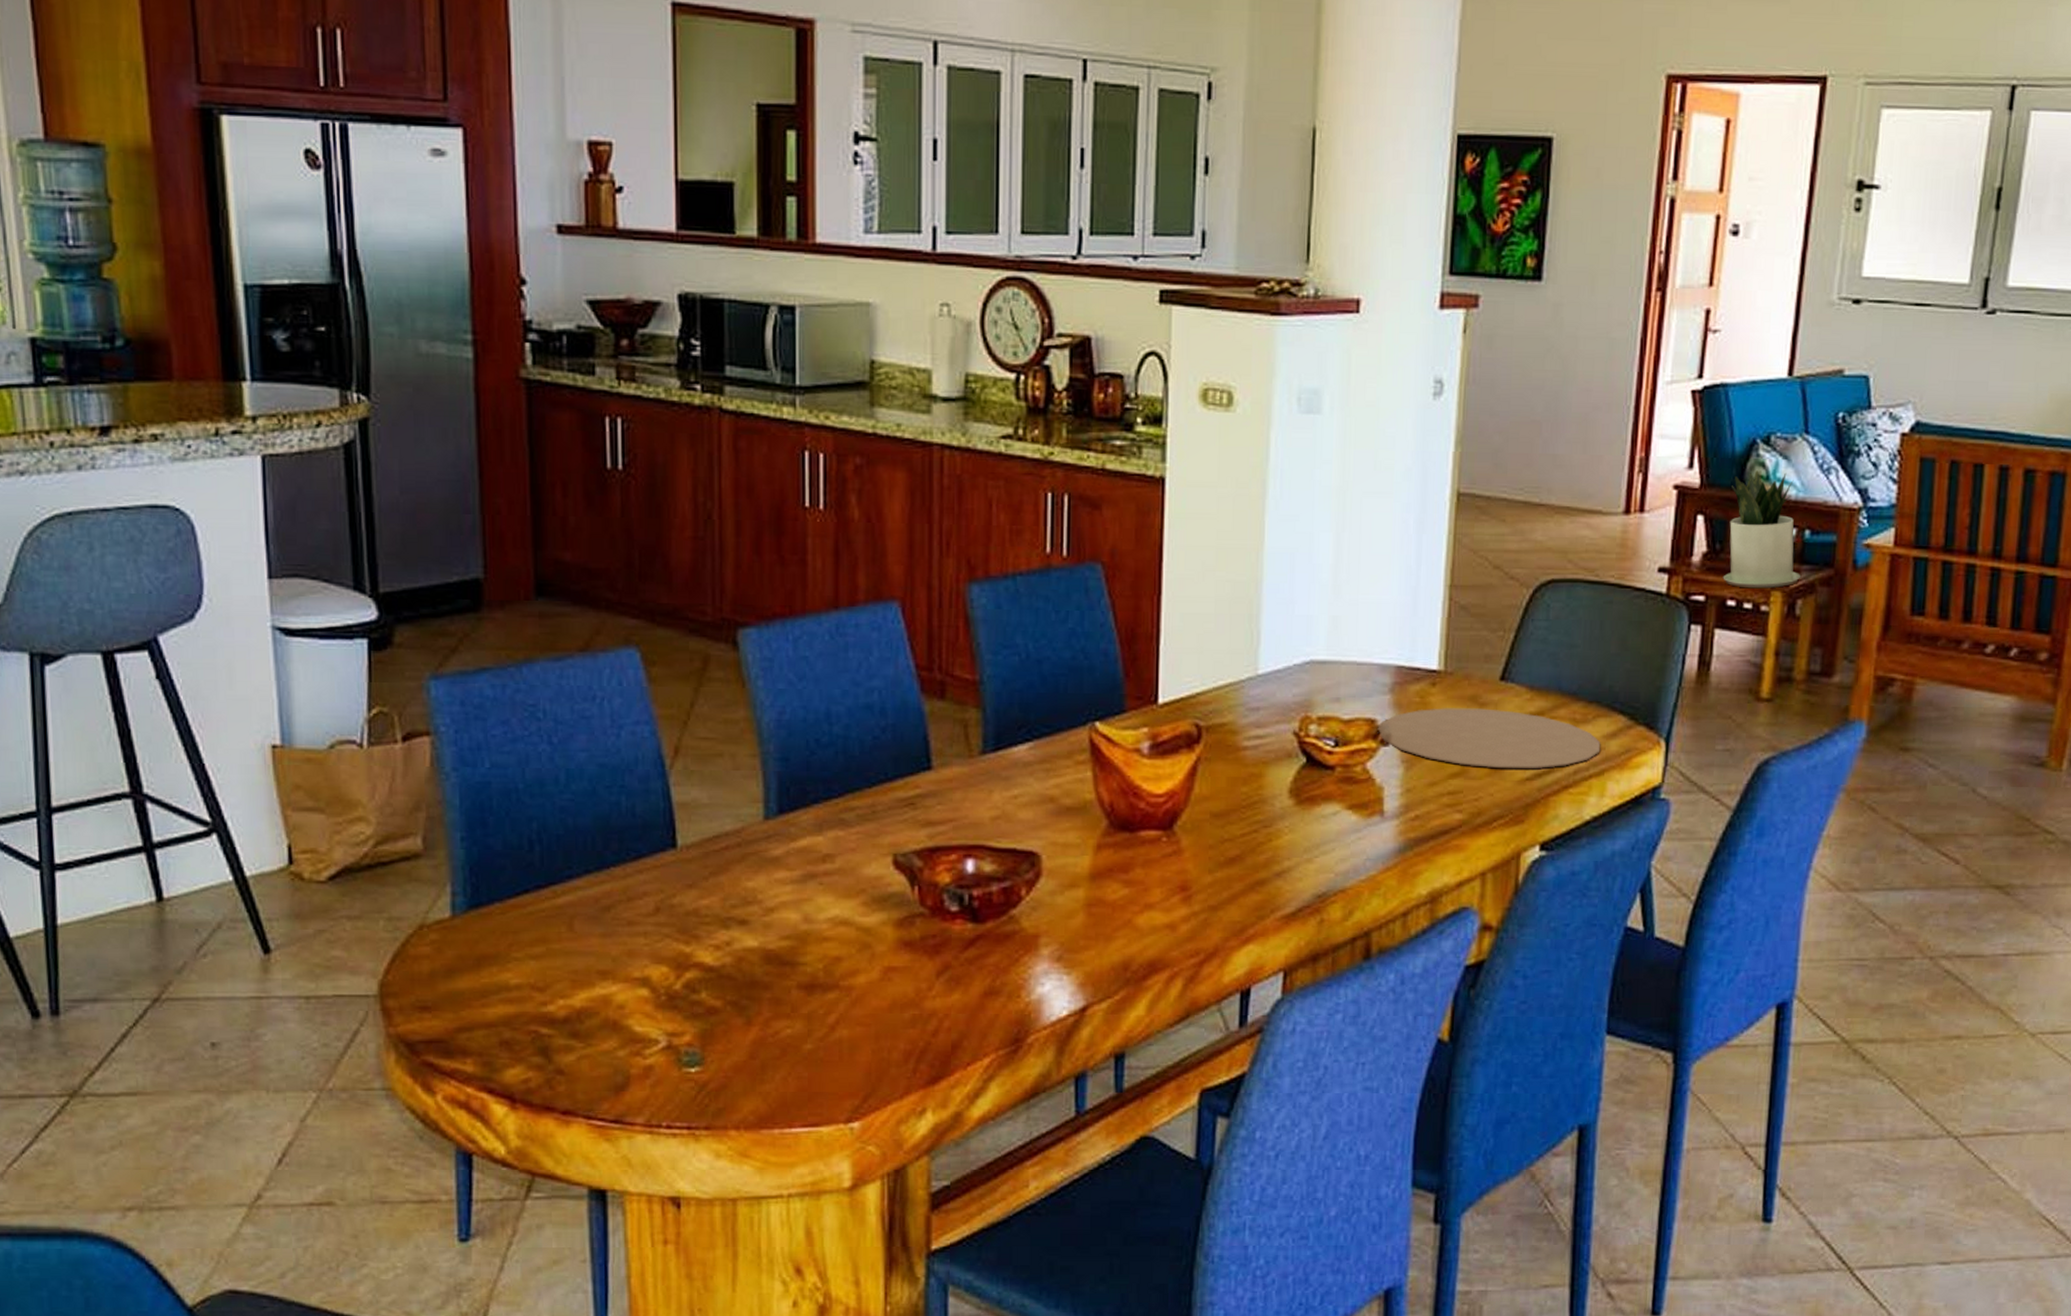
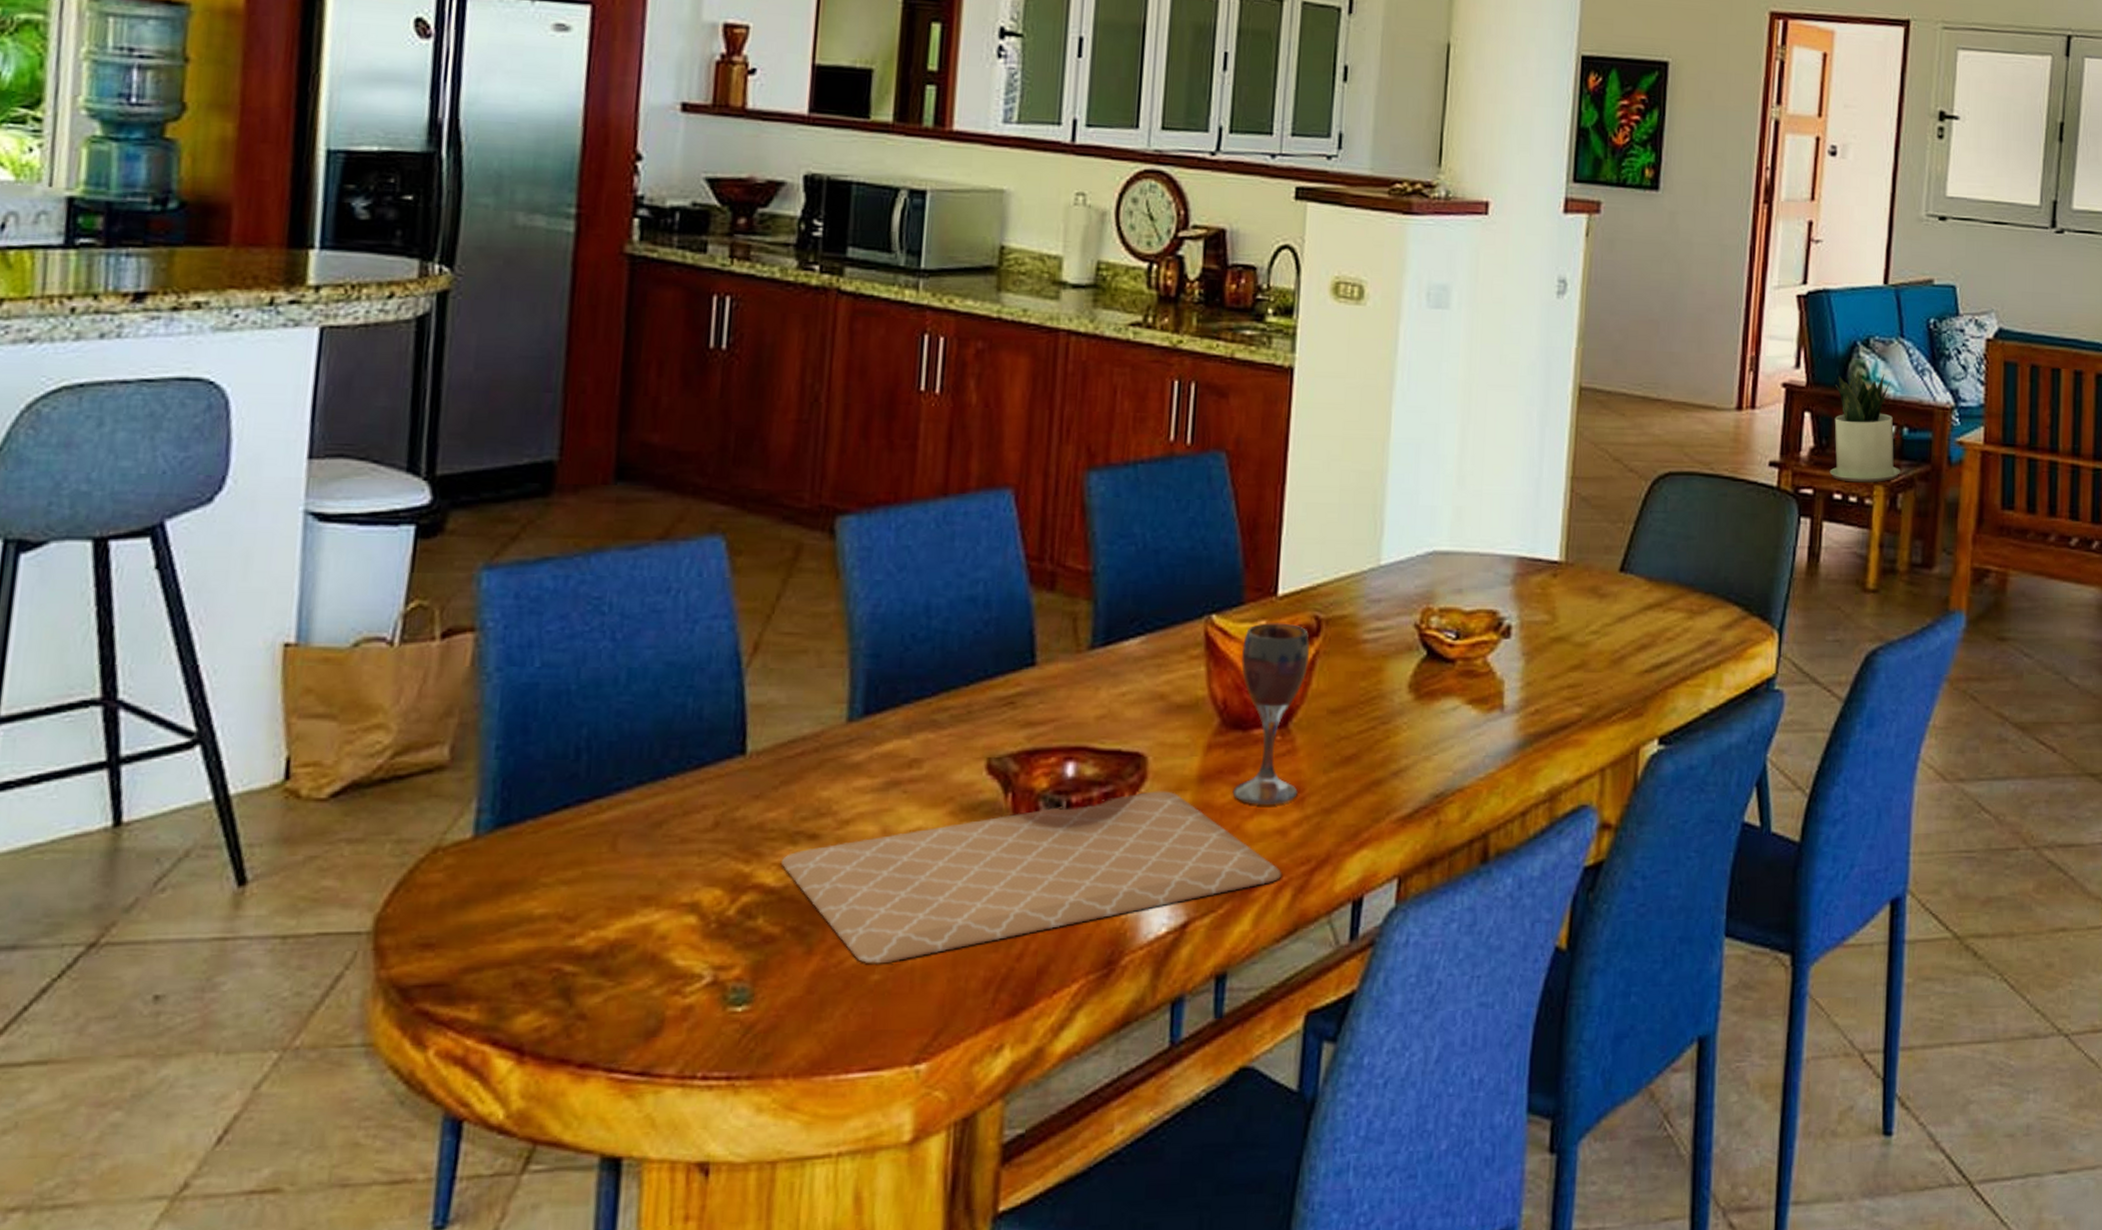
placemat: none [717,887,1173,1035] -> present [782,791,1282,964]
cup: none [1123,730,1192,901] -> present [1232,623,1310,805]
placemat: present [1377,708,1601,770] -> none [1499,599,1717,661]

